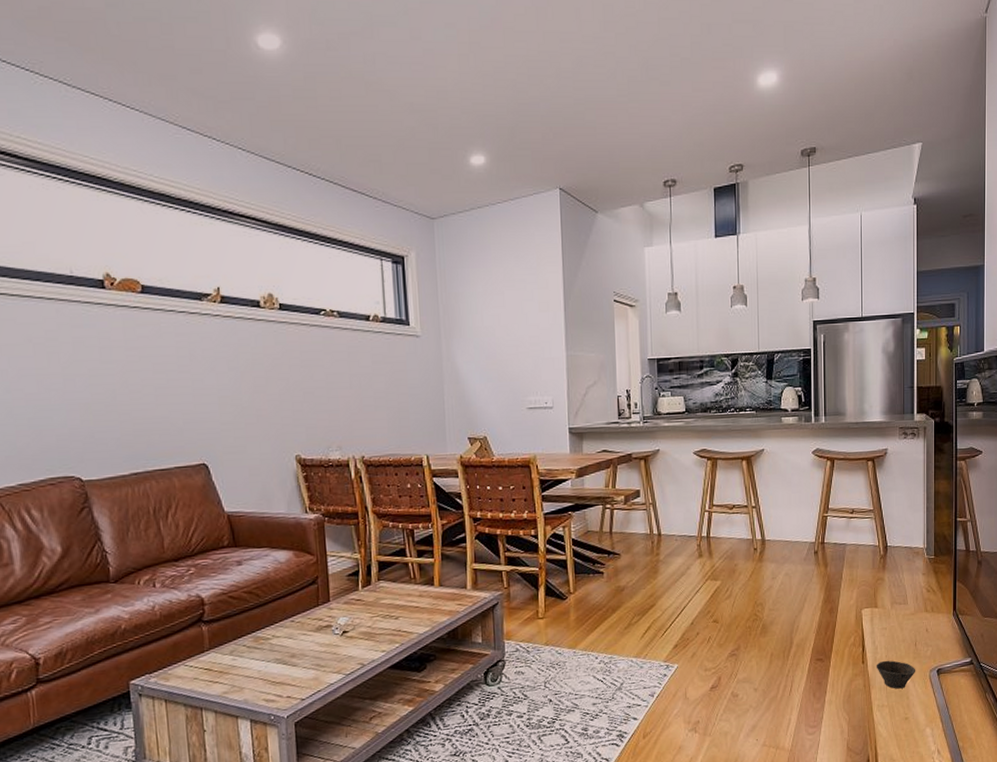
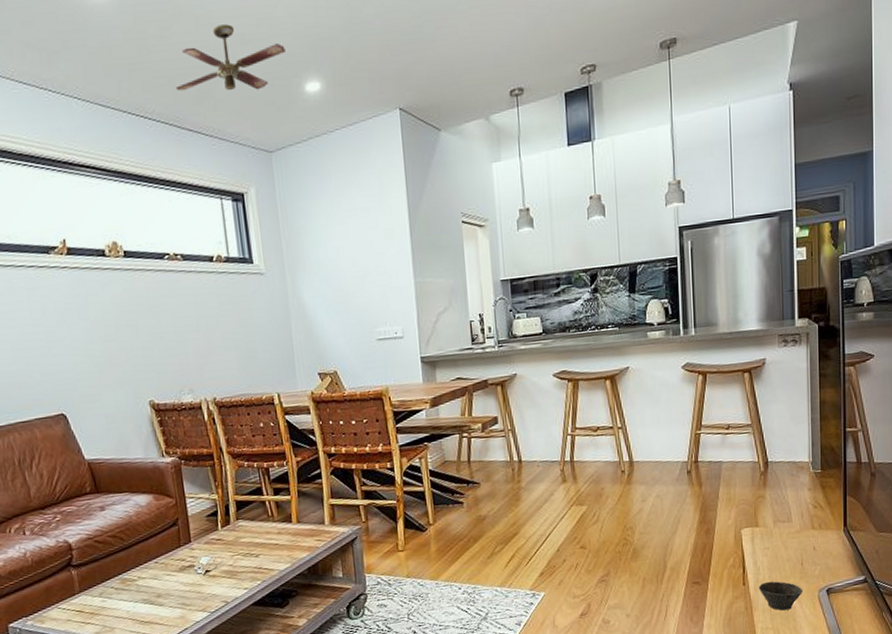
ceiling fan: none [342,92,453,158] -> present [175,24,286,92]

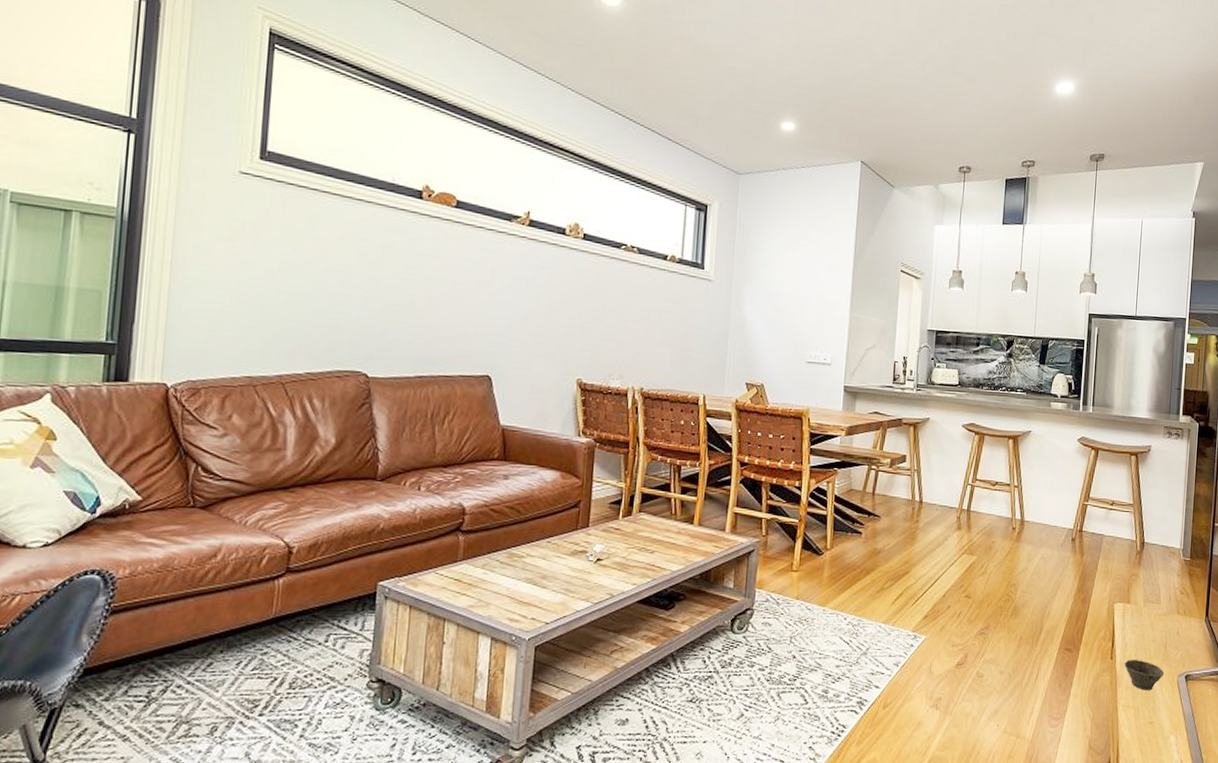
ceiling fan: present [175,24,286,92] -> none [664,56,770,119]

